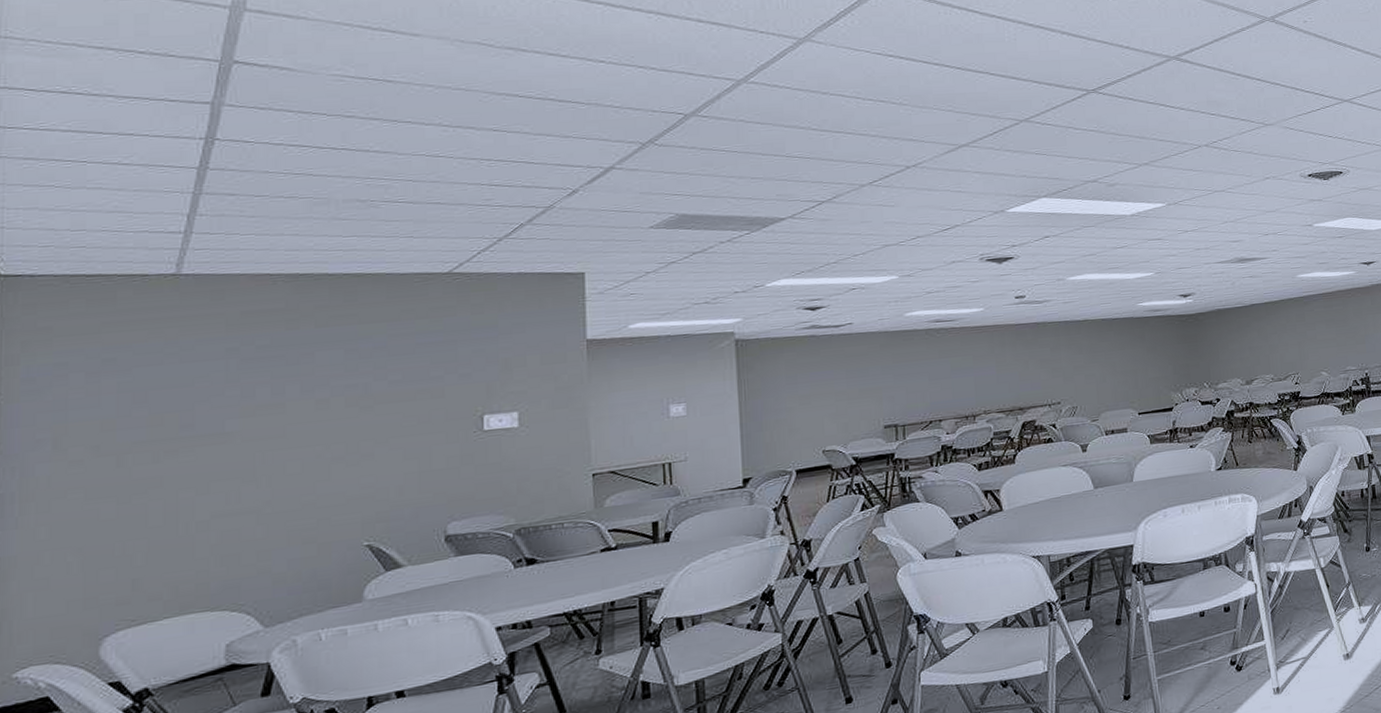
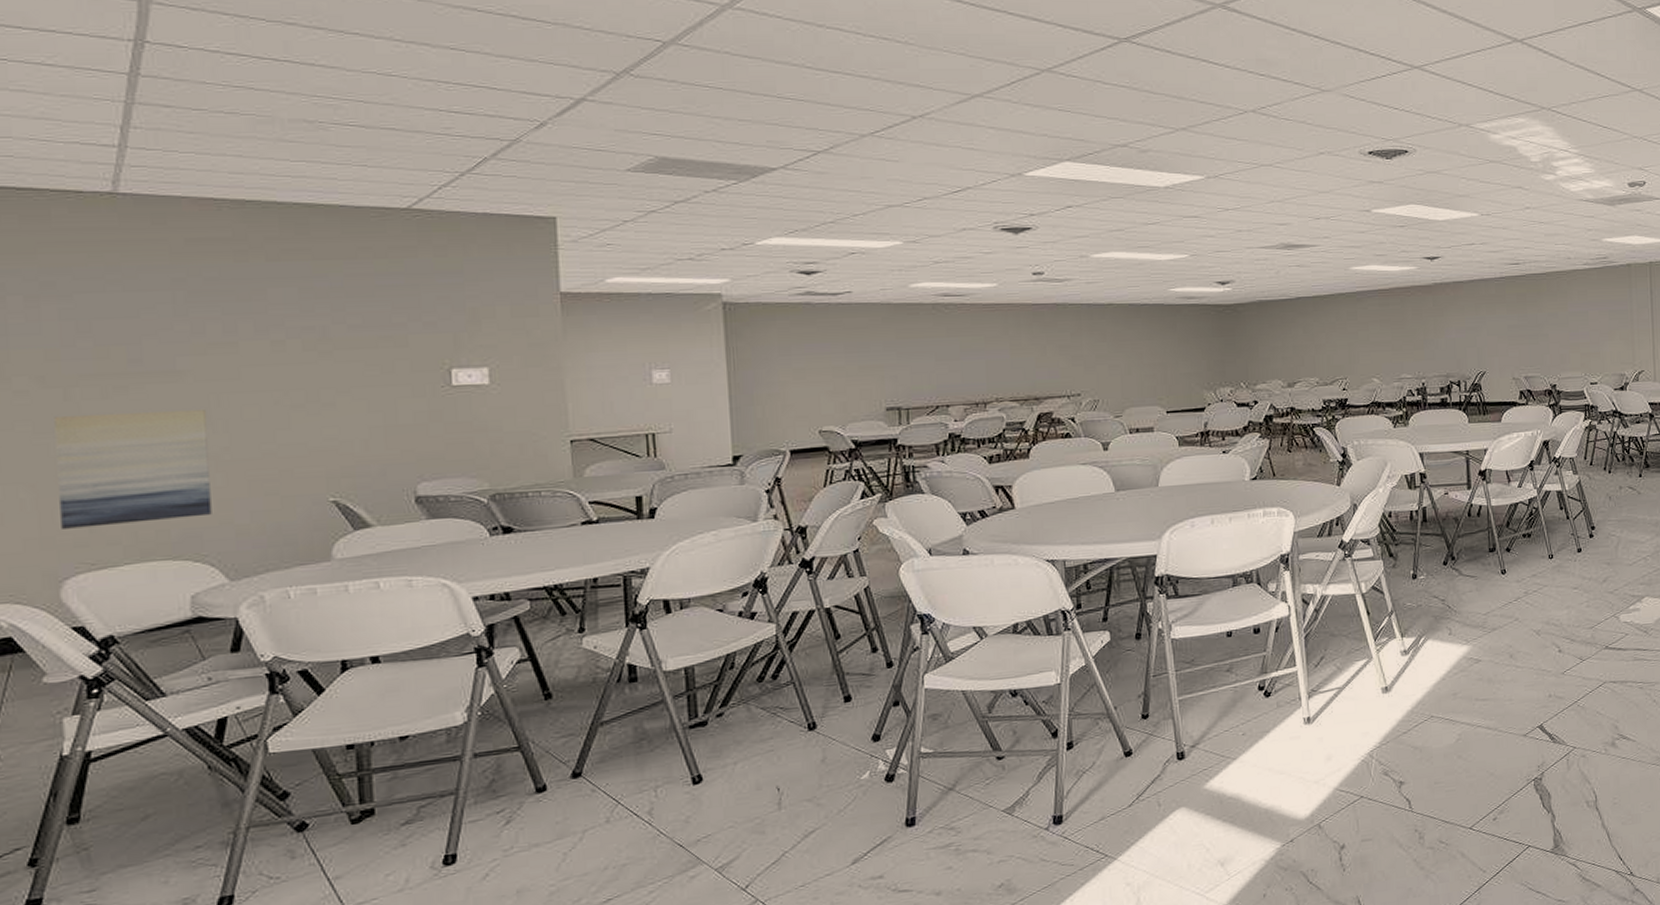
wall art: none [105,467,251,589] -> present [54,410,212,529]

